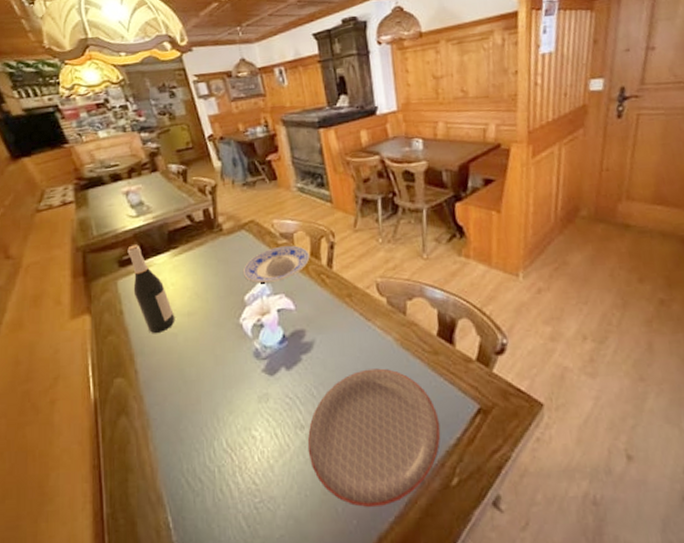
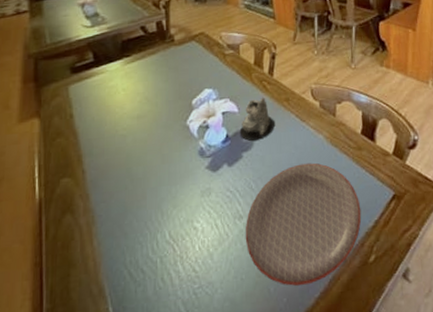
wine bottle: present [127,244,175,334] -> none [80,52,125,136]
plate: present [242,245,310,283] -> none [191,55,254,89]
candle: none [297,292,336,342] -> present [239,97,275,141]

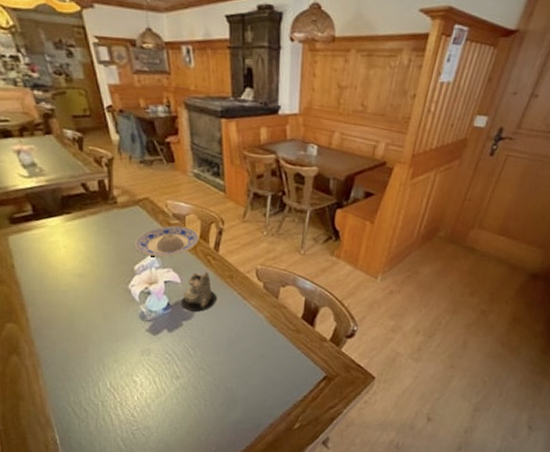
plate: none [191,55,254,89] -> present [134,225,199,257]
plate: present [245,163,362,286] -> none [181,338,292,439]

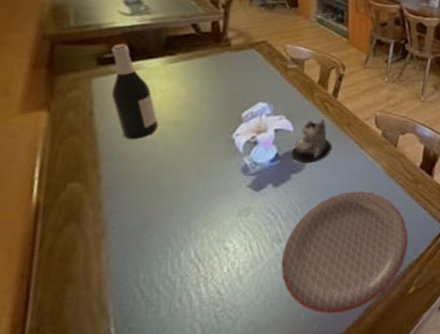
wine bottle: none [19,204,67,289] -> present [111,43,159,140]
plate: present [134,225,199,257] -> none [244,70,318,103]
plate: none [181,338,292,439] -> present [281,191,408,313]

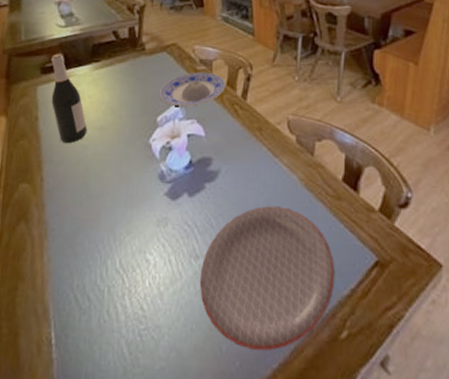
plate: none [244,70,318,103] -> present [159,72,226,106]
candle: present [291,118,332,162] -> none [204,122,244,171]

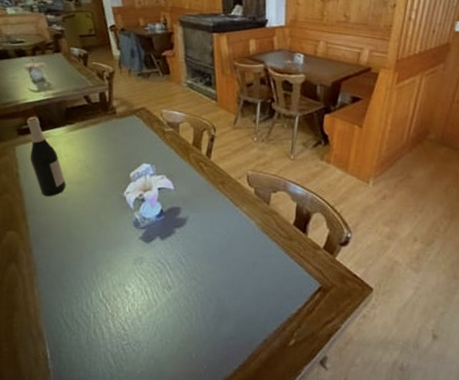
plate: present [159,72,226,106] -> none [130,133,192,164]
plate: present [199,206,335,351] -> none [172,246,286,356]

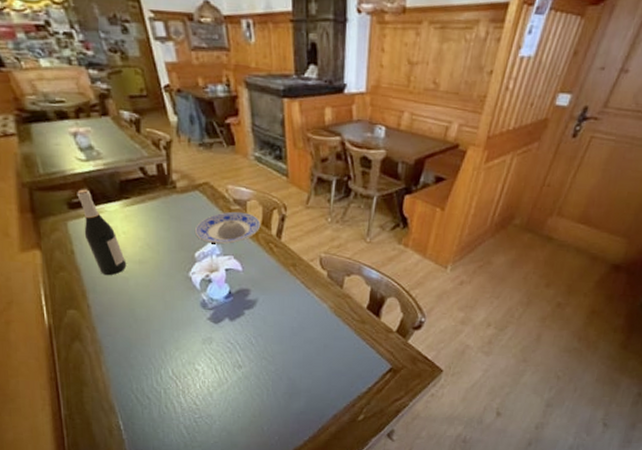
plate: none [130,133,192,164] -> present [194,211,261,244]

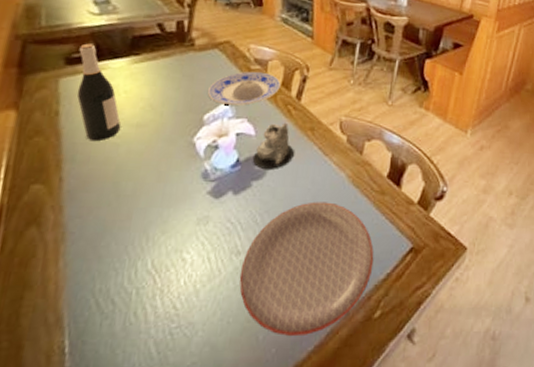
candle: none [242,259,279,300] -> present [252,122,294,169]
plate: none [243,328,357,429] -> present [239,201,374,336]

